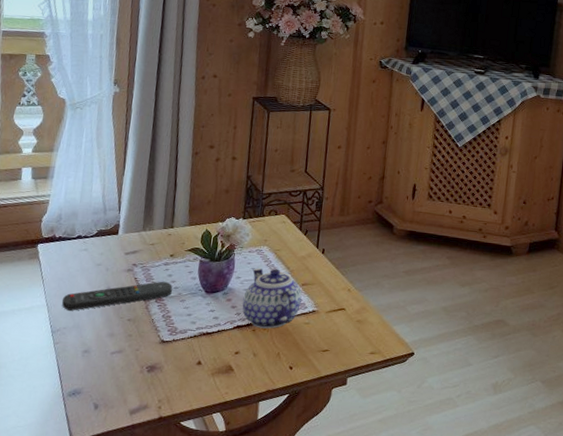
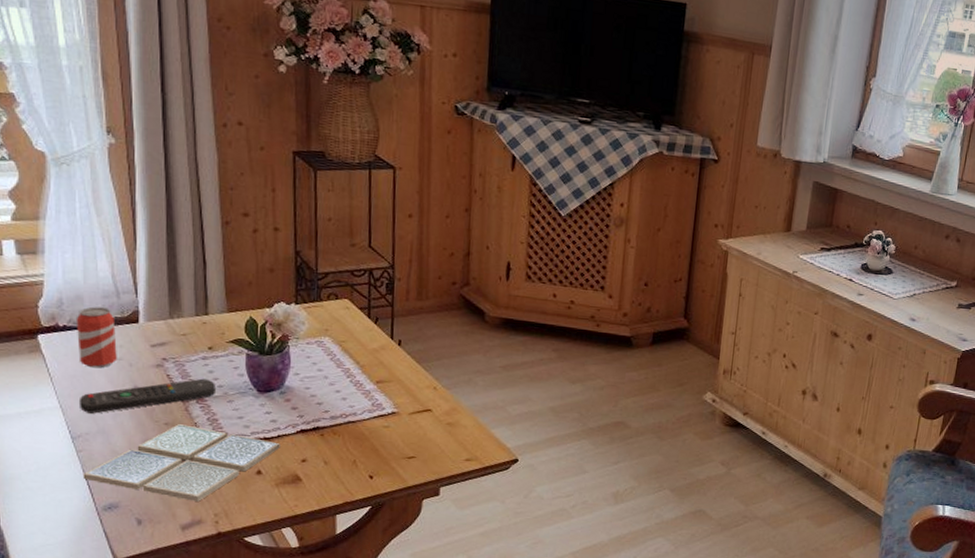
drink coaster: none [55,320,219,389] -> present [82,424,280,502]
beverage can: none [67,221,100,272] -> present [76,306,117,368]
teapot: present [242,268,302,329] -> none [305,363,377,433]

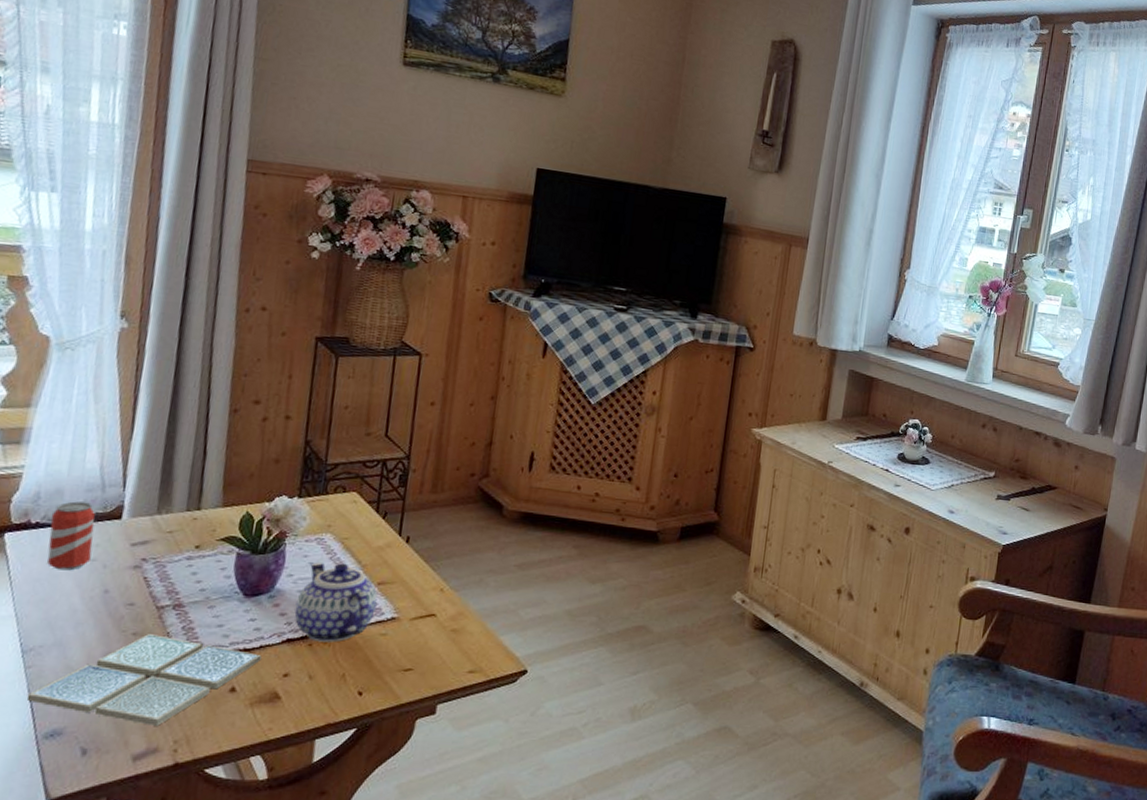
remote control: present [78,378,215,414] -> none [37,581,197,623]
teapot: none [305,363,377,433] -> present [294,562,378,643]

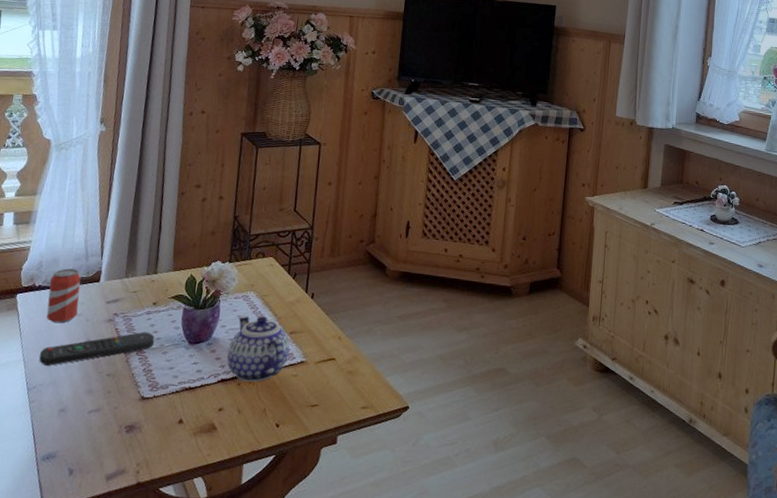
drink coaster: present [26,634,262,726] -> none [30,375,202,451]
remote control: none [37,581,197,623] -> present [39,331,155,366]

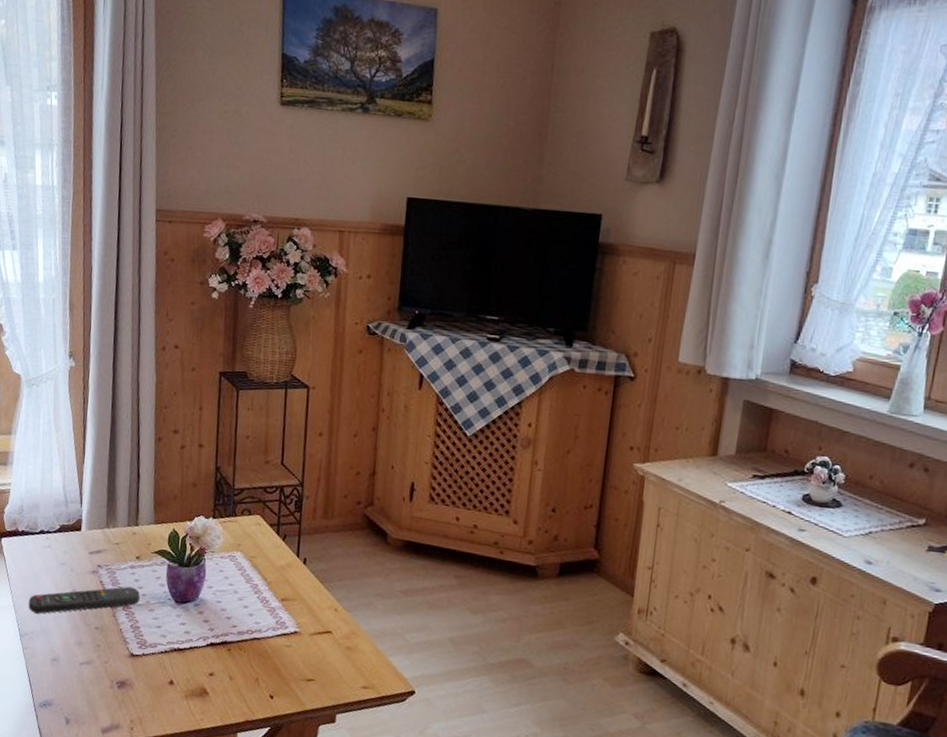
beverage can: present [46,268,81,324] -> none [31,514,63,572]
teapot: present [226,316,290,382] -> none [215,577,282,650]

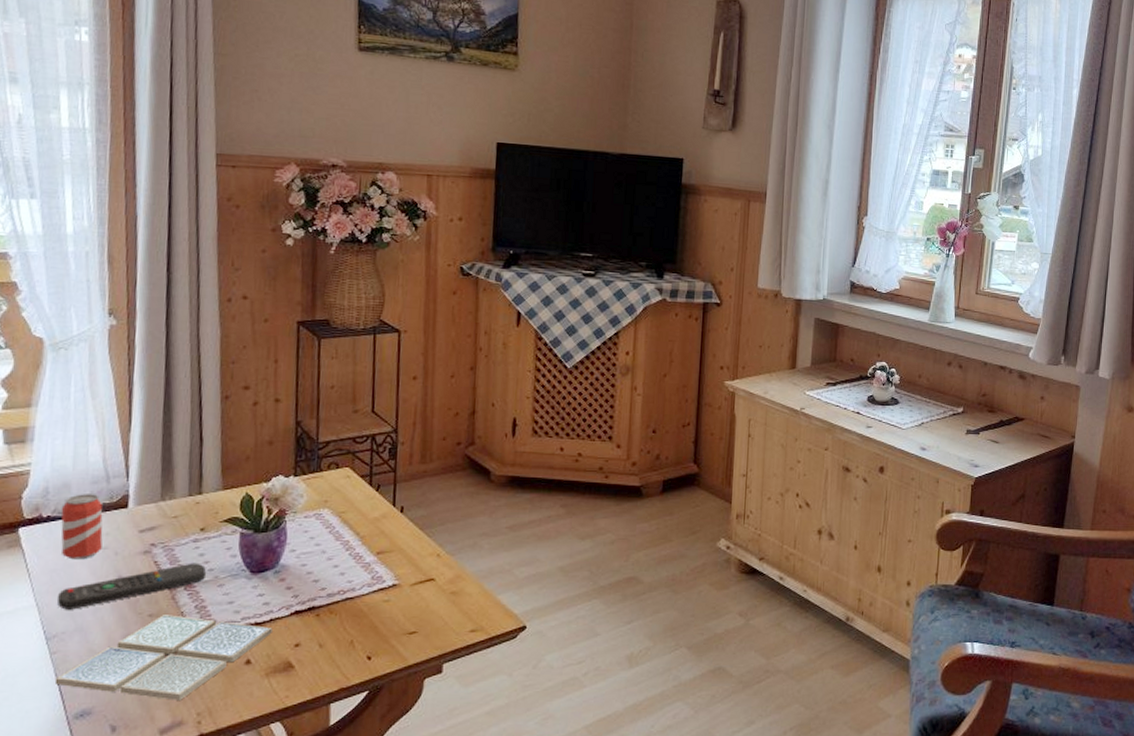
drink coaster: none [25,629,192,706] -> present [54,615,272,700]
beverage can: none [31,514,63,572] -> present [61,494,103,560]

